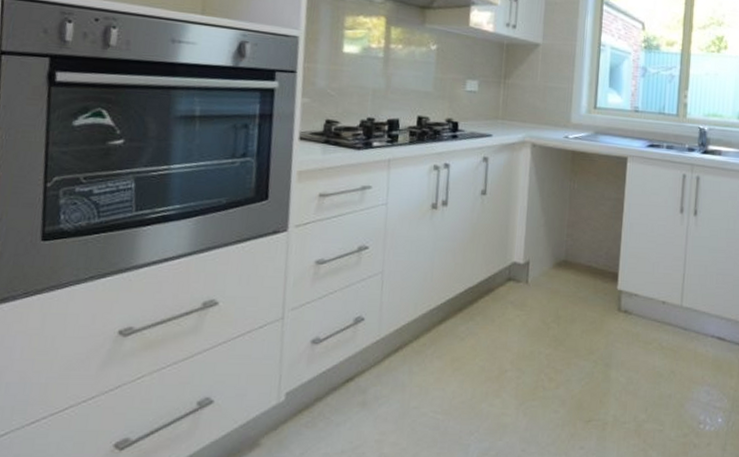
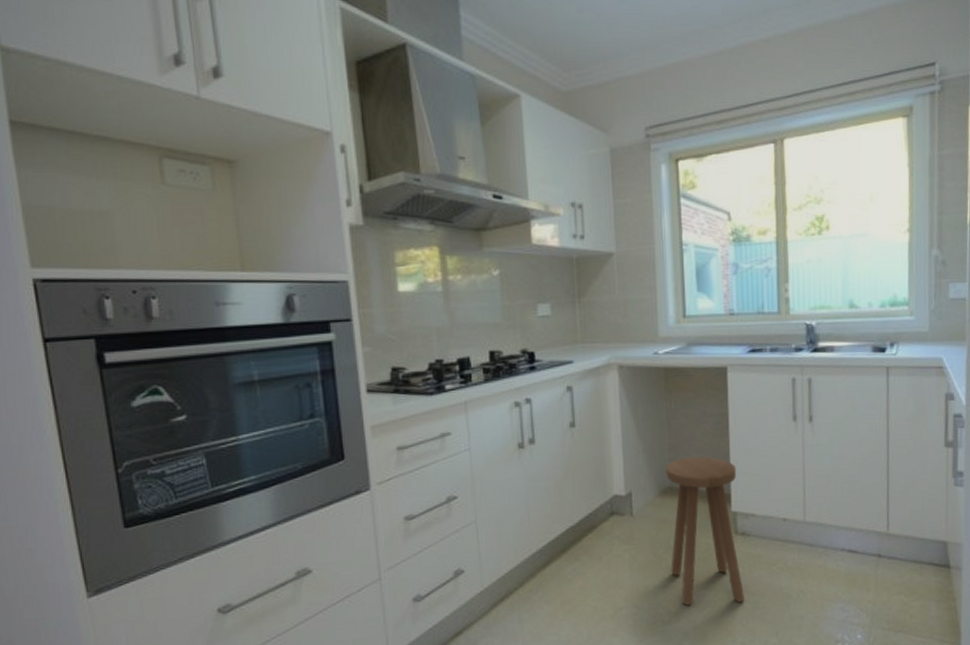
stool: none [556,235,626,376] -> present [665,457,744,606]

